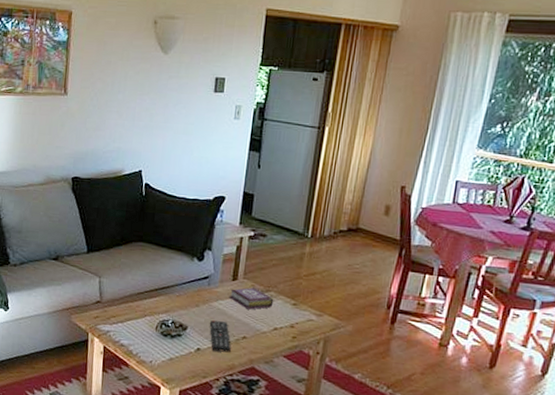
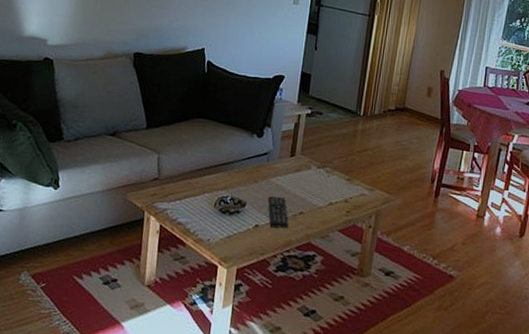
book: present [230,287,274,310] -> none [288,163,330,185]

